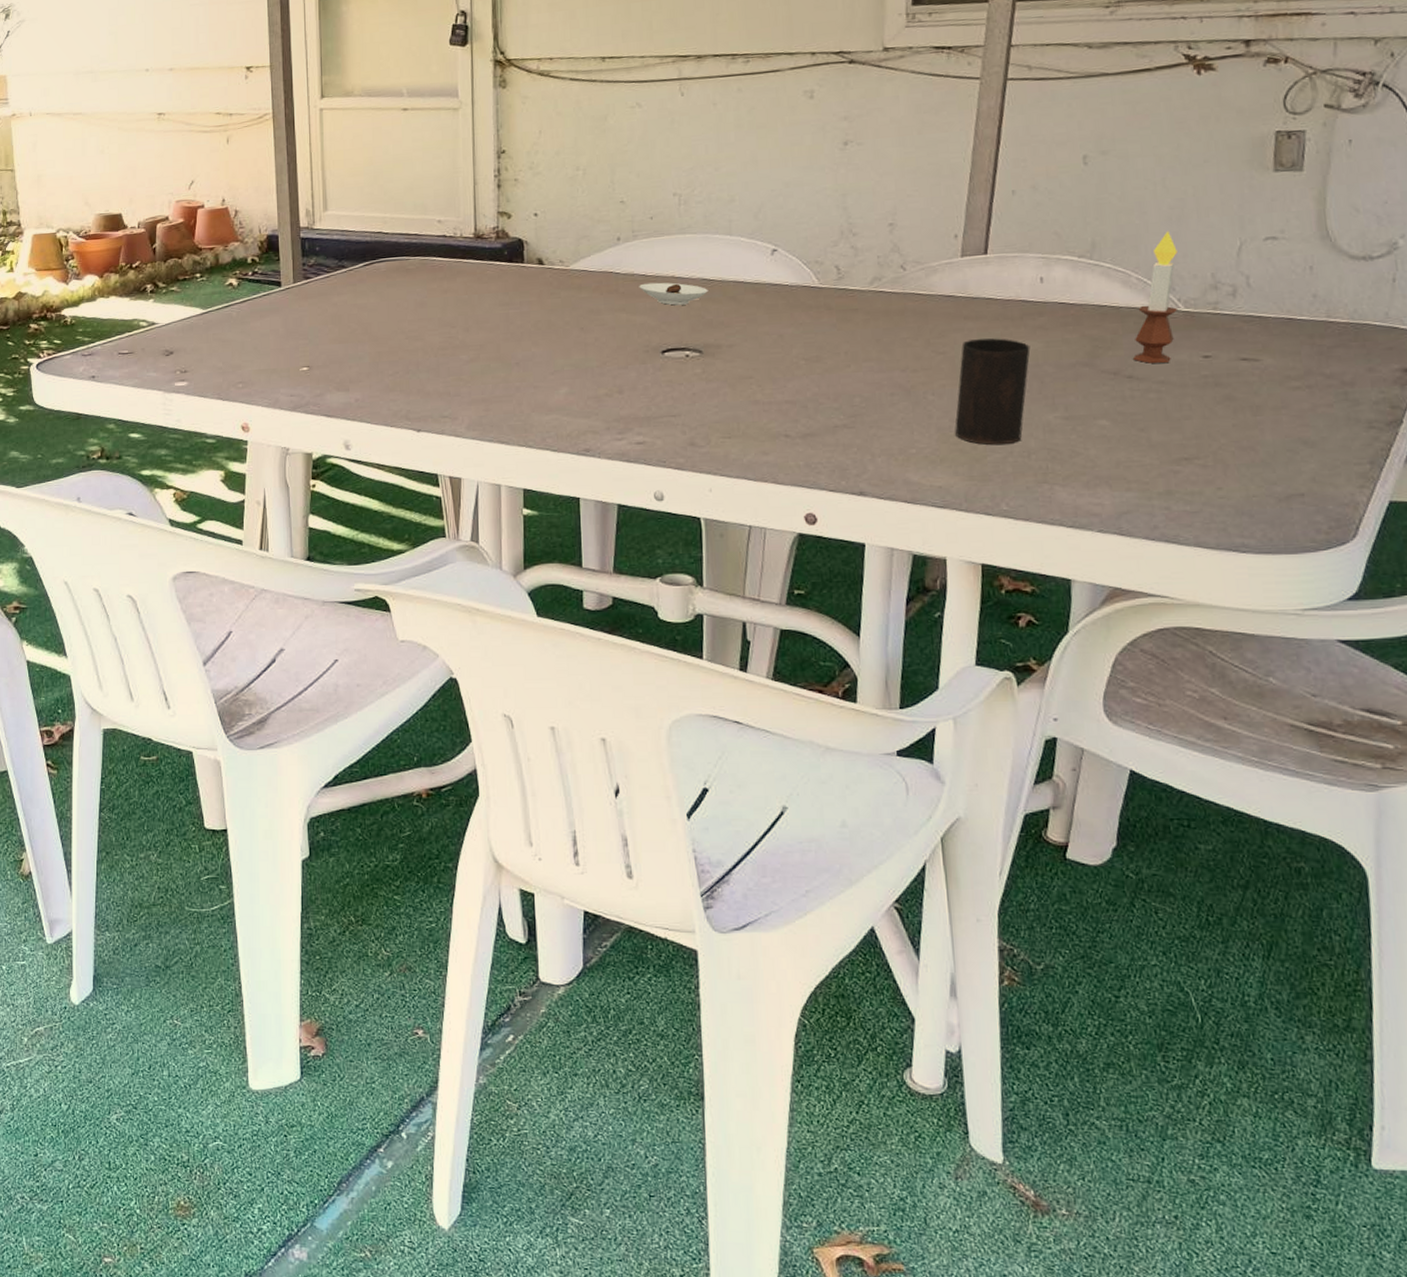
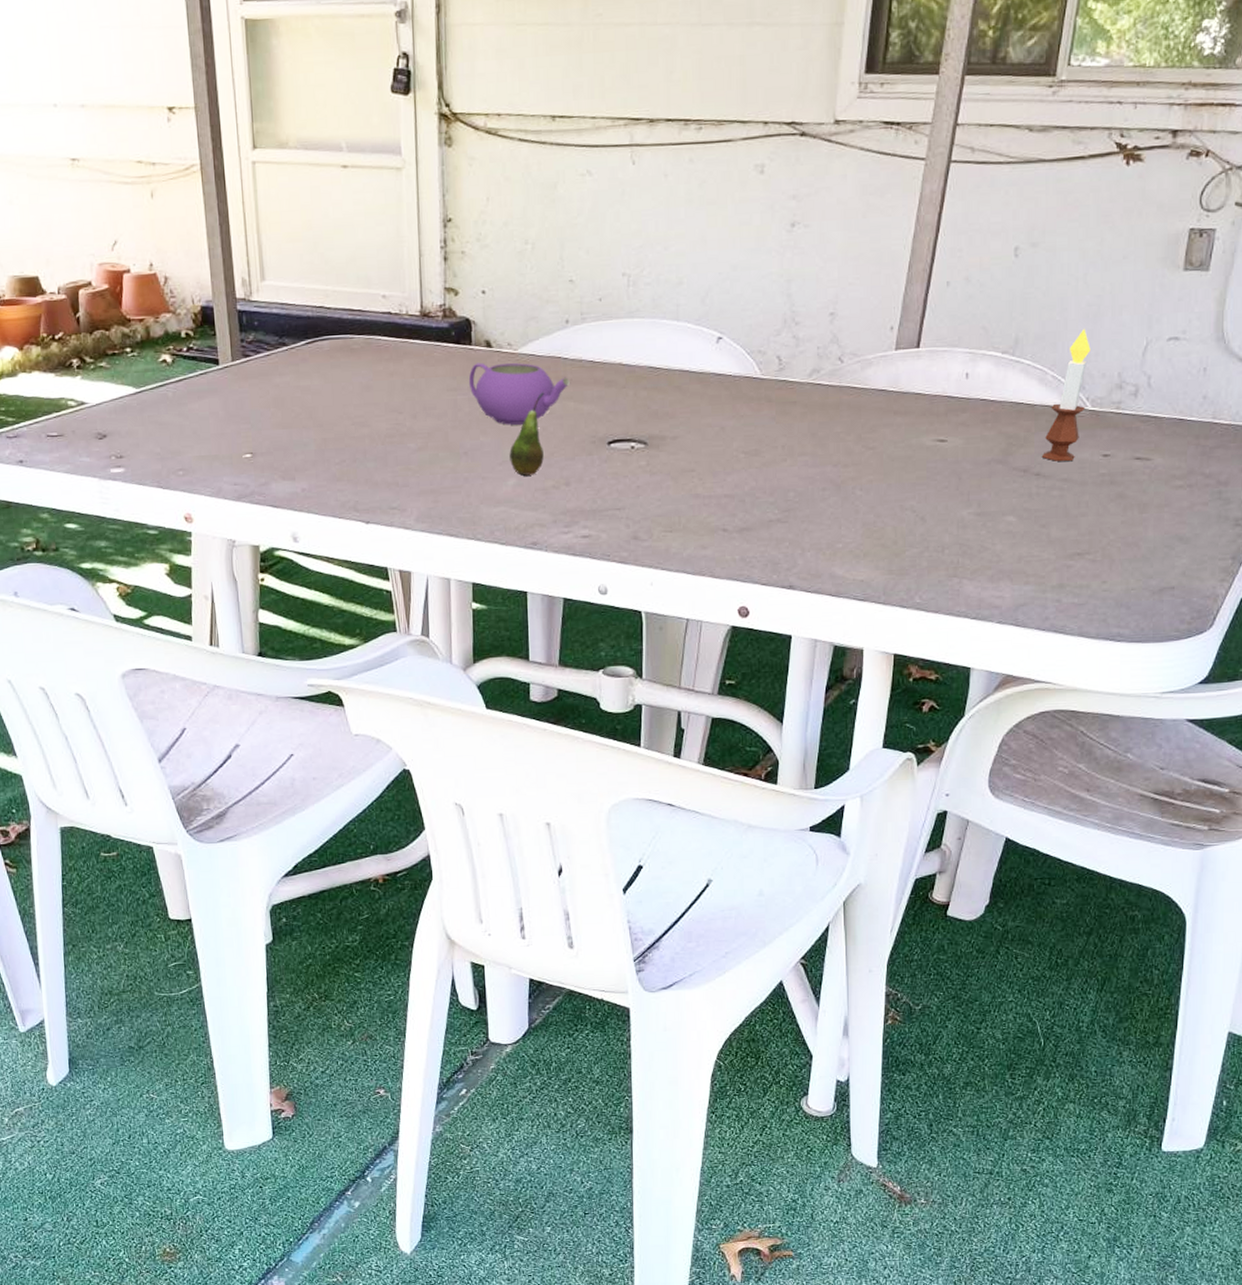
teapot: none [520,278,622,337] -> present [468,362,570,425]
fruit: none [561,305,596,384] -> present [509,392,544,476]
saucer: present [639,282,708,306] -> none [587,369,655,394]
cup: present [955,338,1031,445] -> none [879,434,952,540]

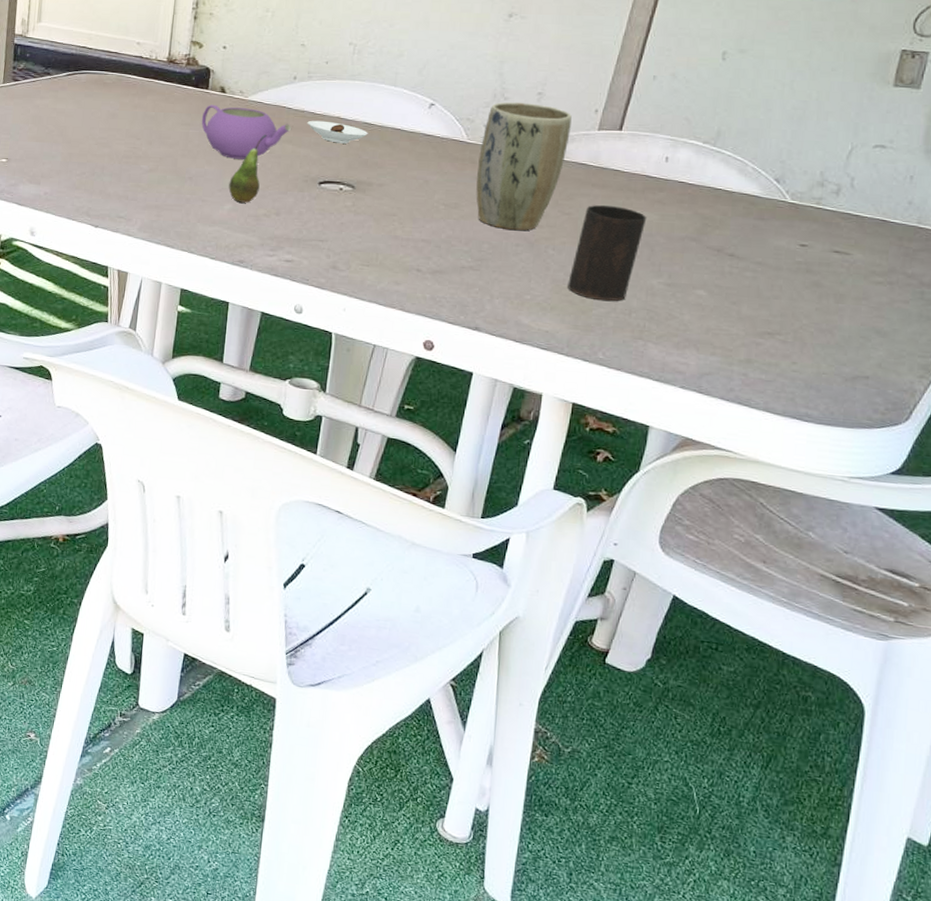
saucer: none [587,369,655,394] -> present [307,120,368,144]
plant pot: none [774,325,867,474] -> present [476,102,572,231]
cup: none [879,434,952,540] -> present [568,205,647,302]
candle: present [1041,328,1091,461] -> none [736,128,793,246]

